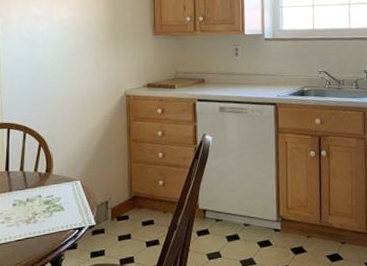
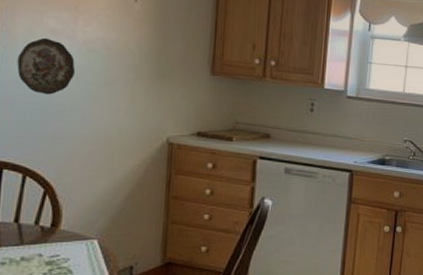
decorative plate: none [14,22,55,67] -> present [17,37,76,95]

